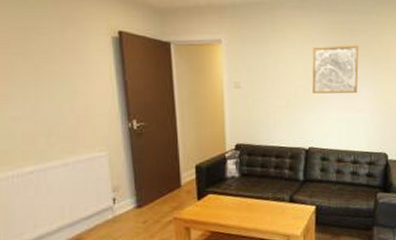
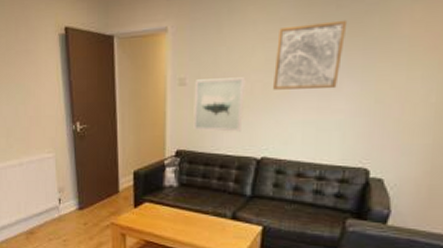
wall art: none [248,83,292,127] -> present [193,77,246,132]

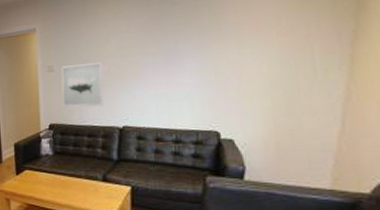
wall art: present [273,20,348,90] -> none [126,13,182,71]

